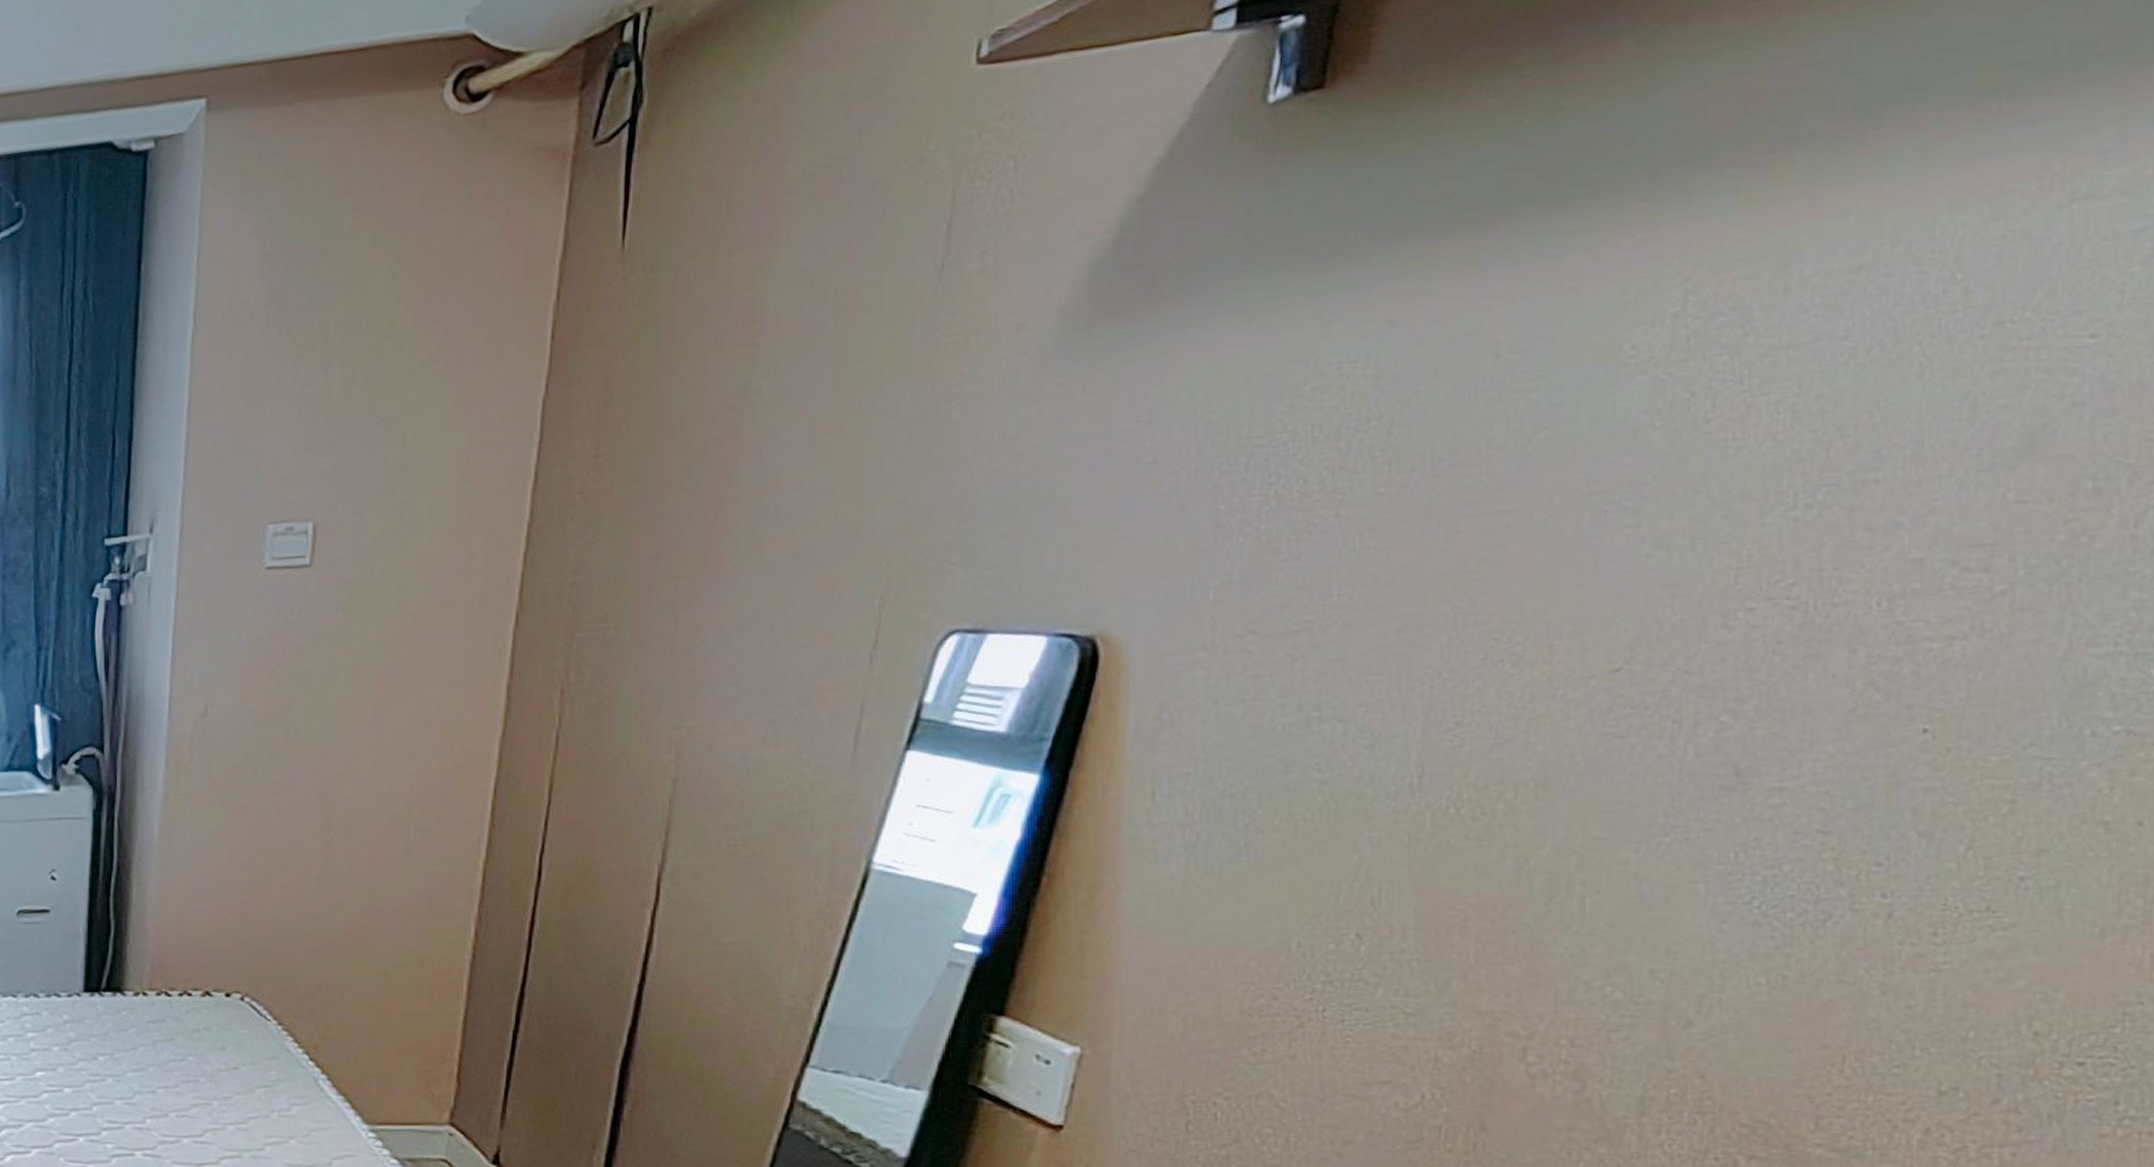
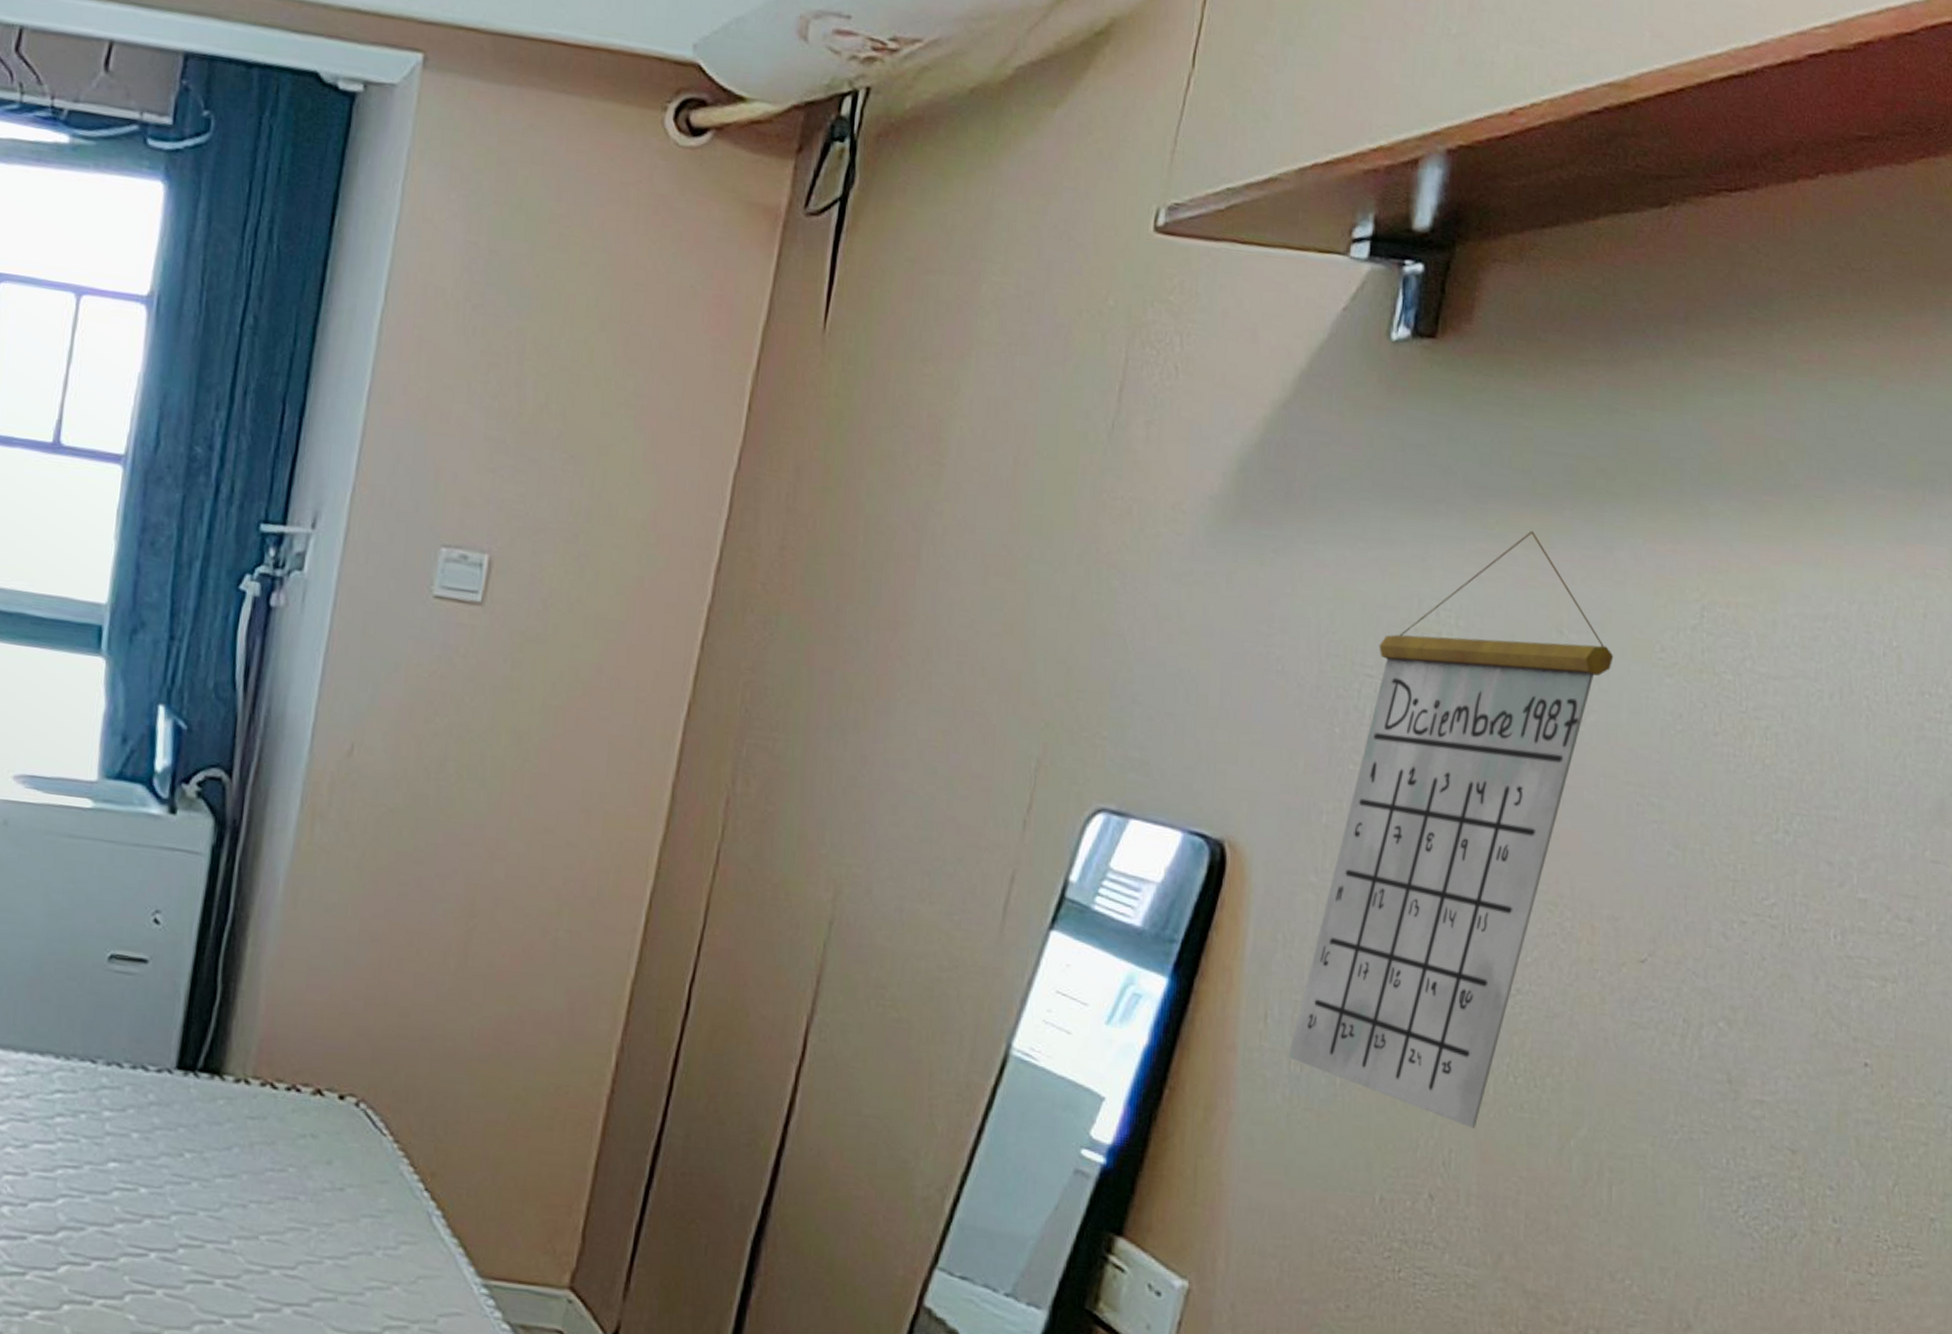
calendar: none [1182,258,1568,865] -> present [1288,530,1614,1128]

